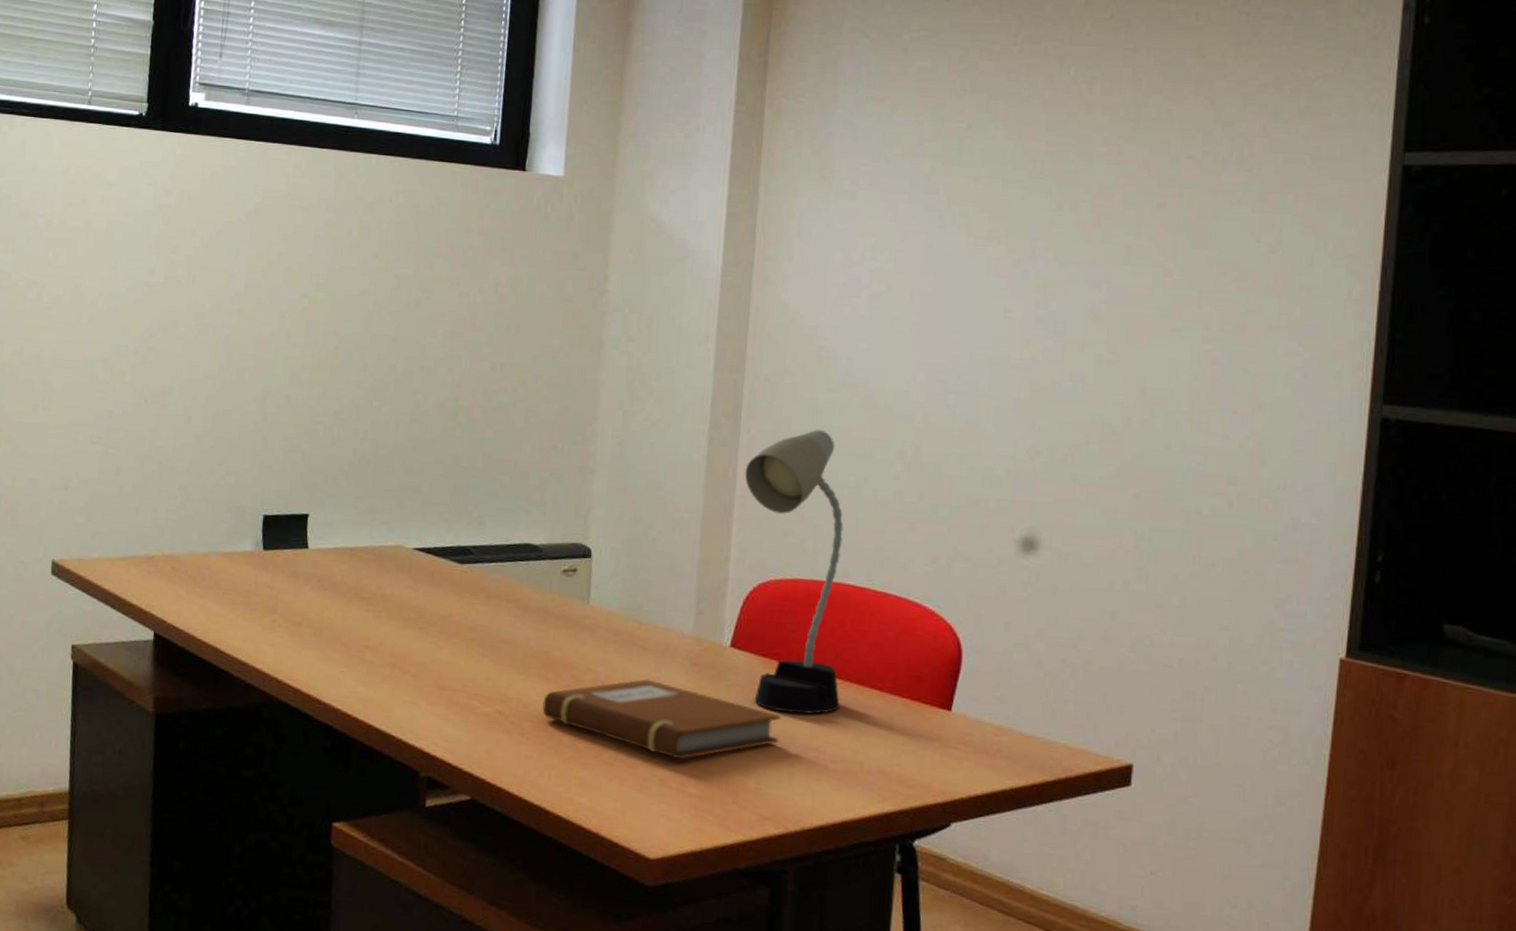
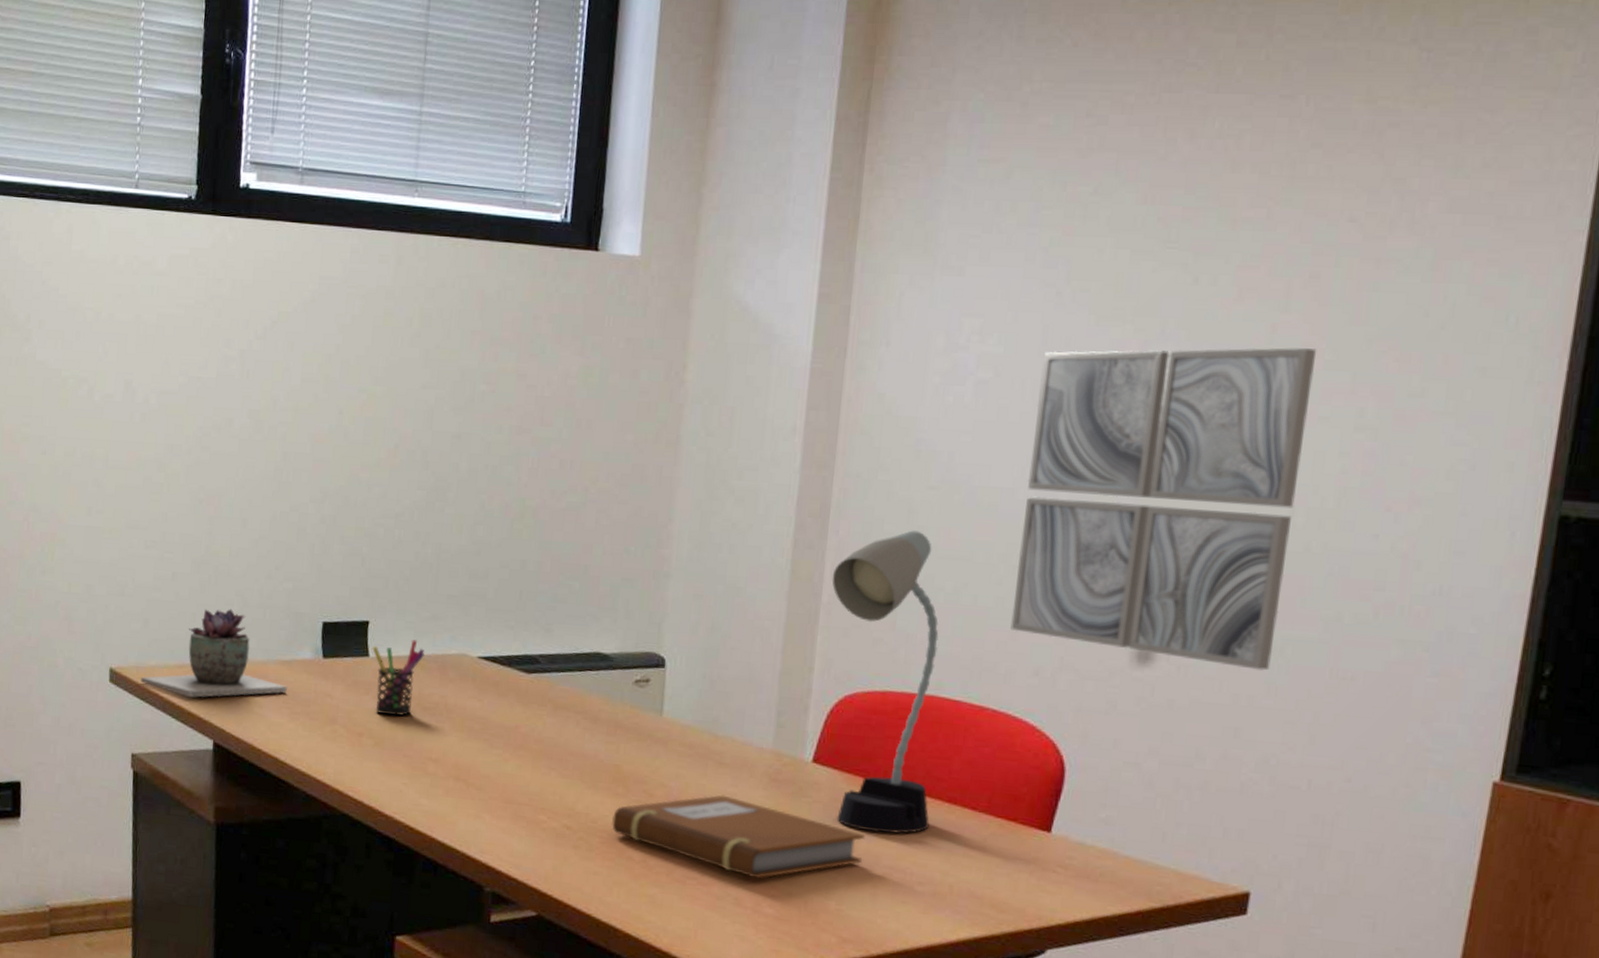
succulent plant: none [82,502,228,590] -> present [140,608,287,698]
pen holder: none [311,532,363,606] -> present [372,639,425,717]
wall art: none [908,267,1167,558] -> present [1010,347,1317,671]

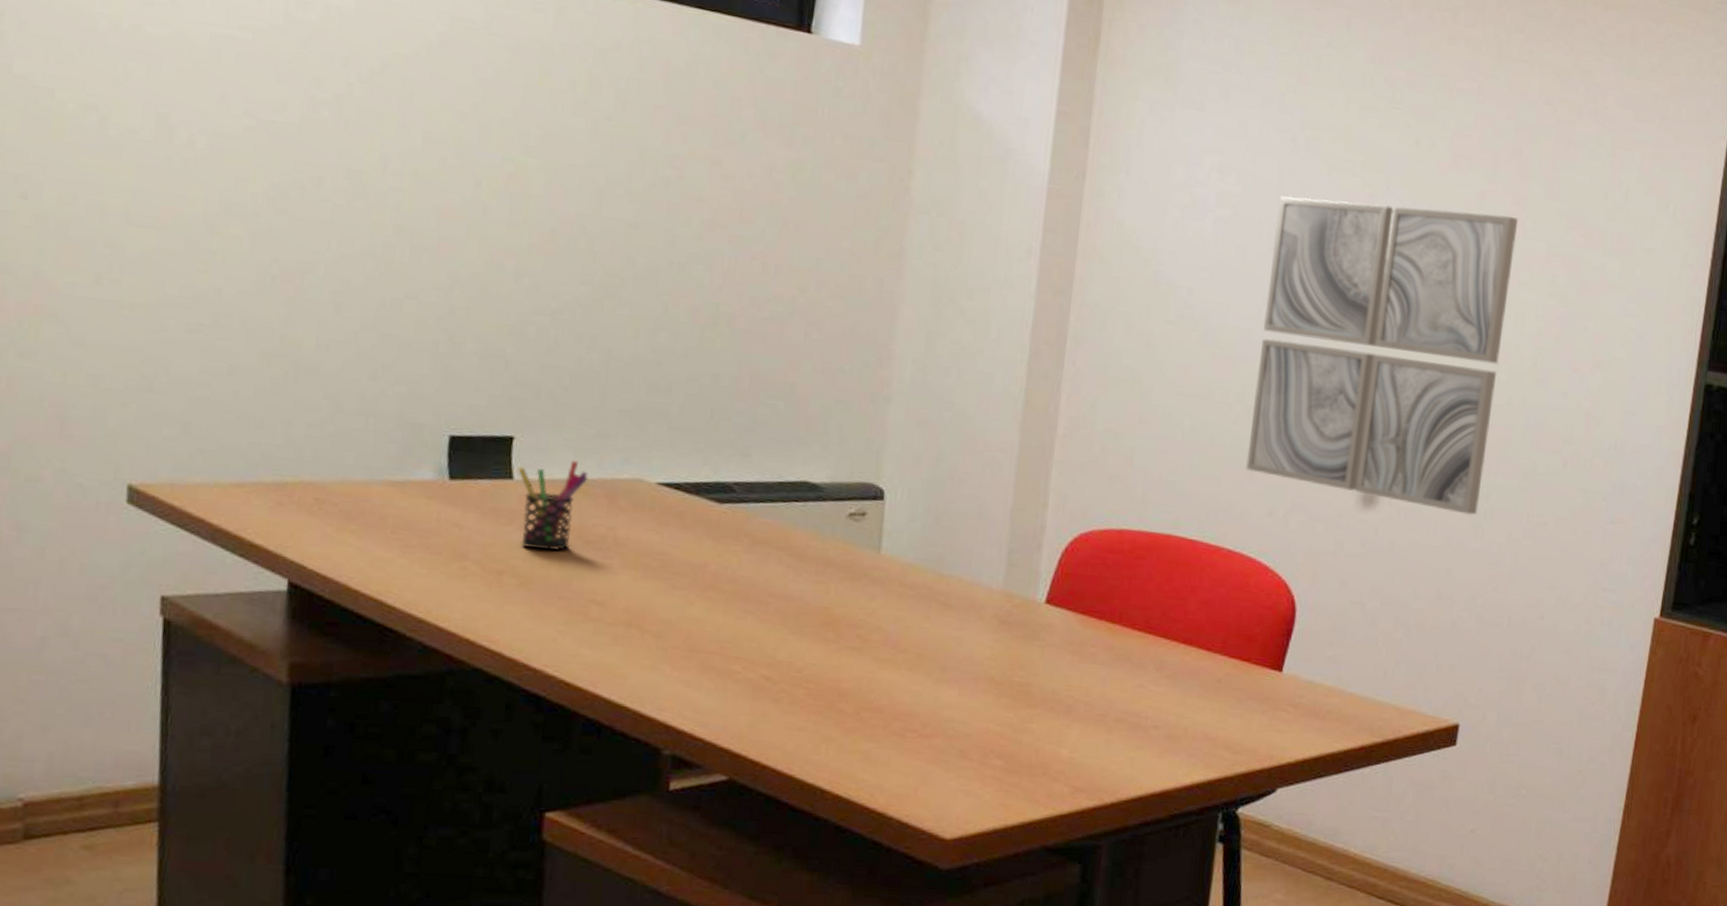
succulent plant: present [140,608,287,698] -> none [176,413,398,526]
notebook: present [611,795,865,879] -> none [819,639,1100,729]
desk lamp: present [832,530,939,834] -> none [1068,364,1176,677]

